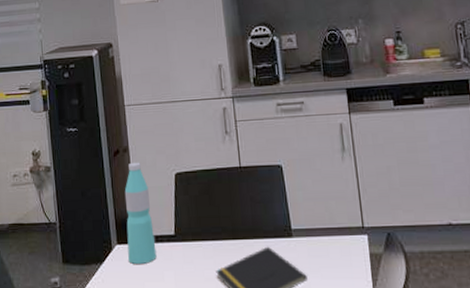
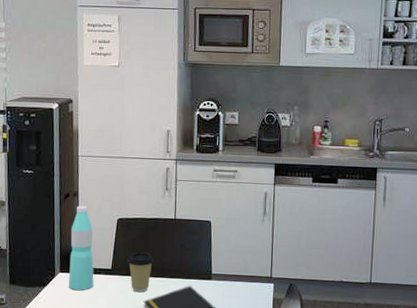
coffee cup: none [192,210,222,261] -> present [127,252,154,293]

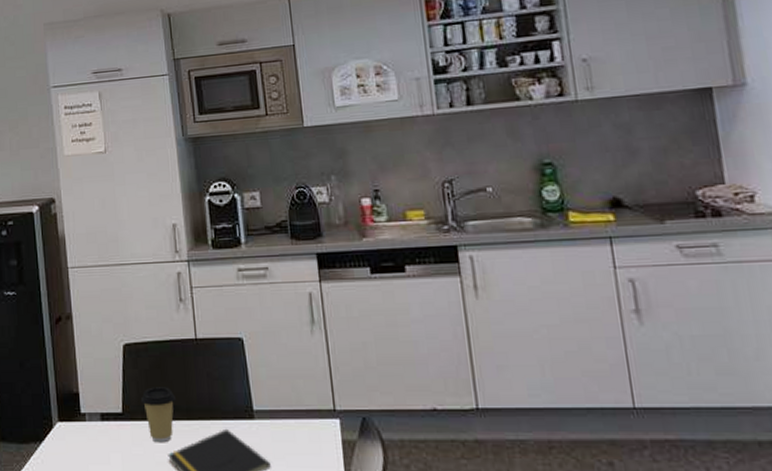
water bottle: present [69,205,94,291] -> none [67,331,102,445]

